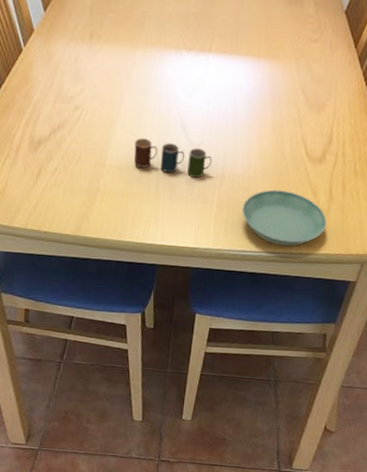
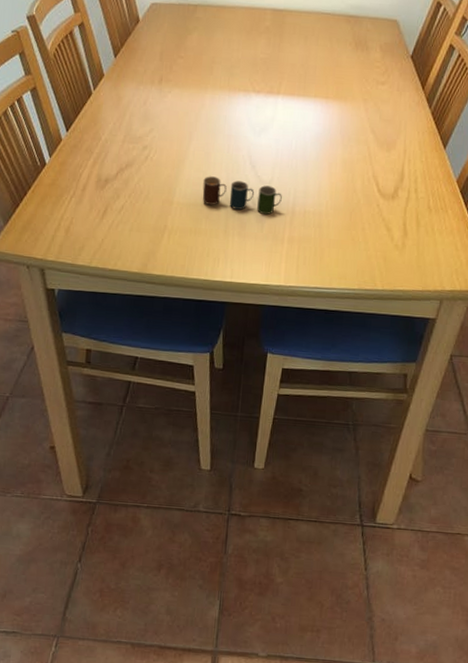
saucer: present [242,189,327,247] -> none [314,225,402,283]

